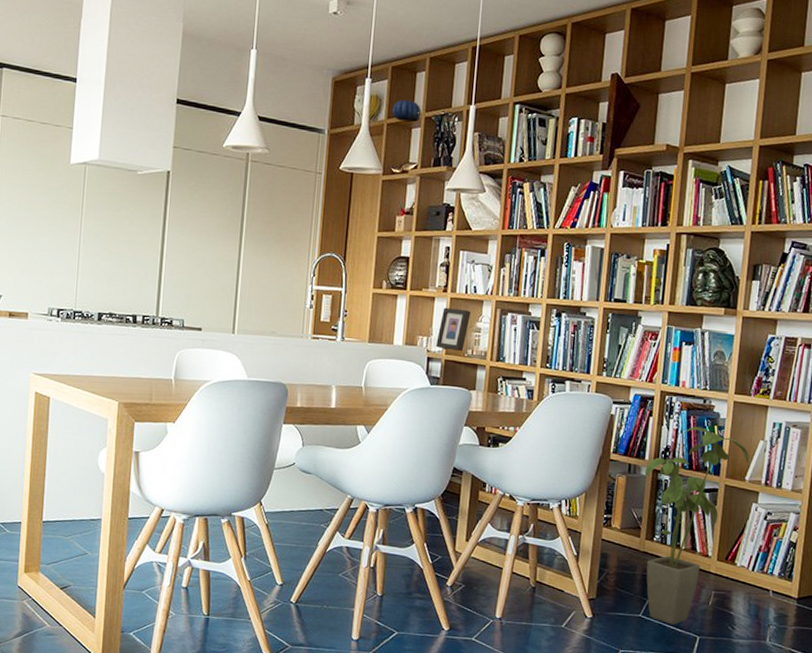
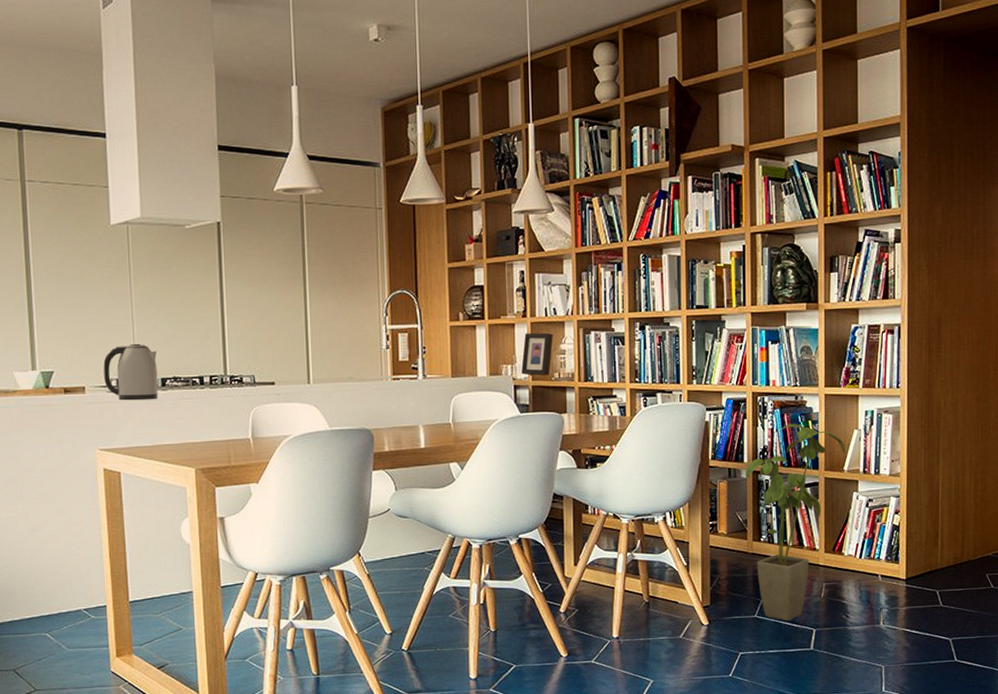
kettle: none [46,277,97,333] -> present [103,343,159,401]
decorative bowl: present [392,100,422,123] -> none [448,125,479,147]

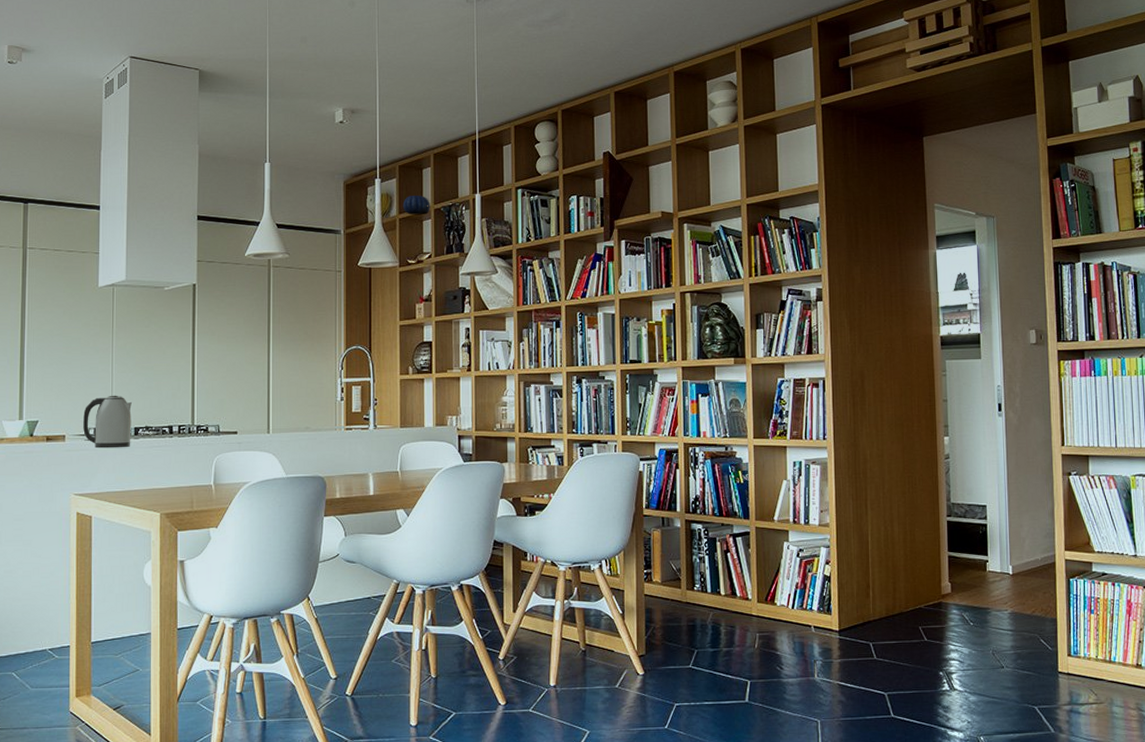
decorative bowl: none [448,125,479,147] -> present [403,196,430,216]
picture frame: present [521,333,553,376] -> none [465,386,495,426]
house plant: present [745,423,845,621] -> none [678,473,775,672]

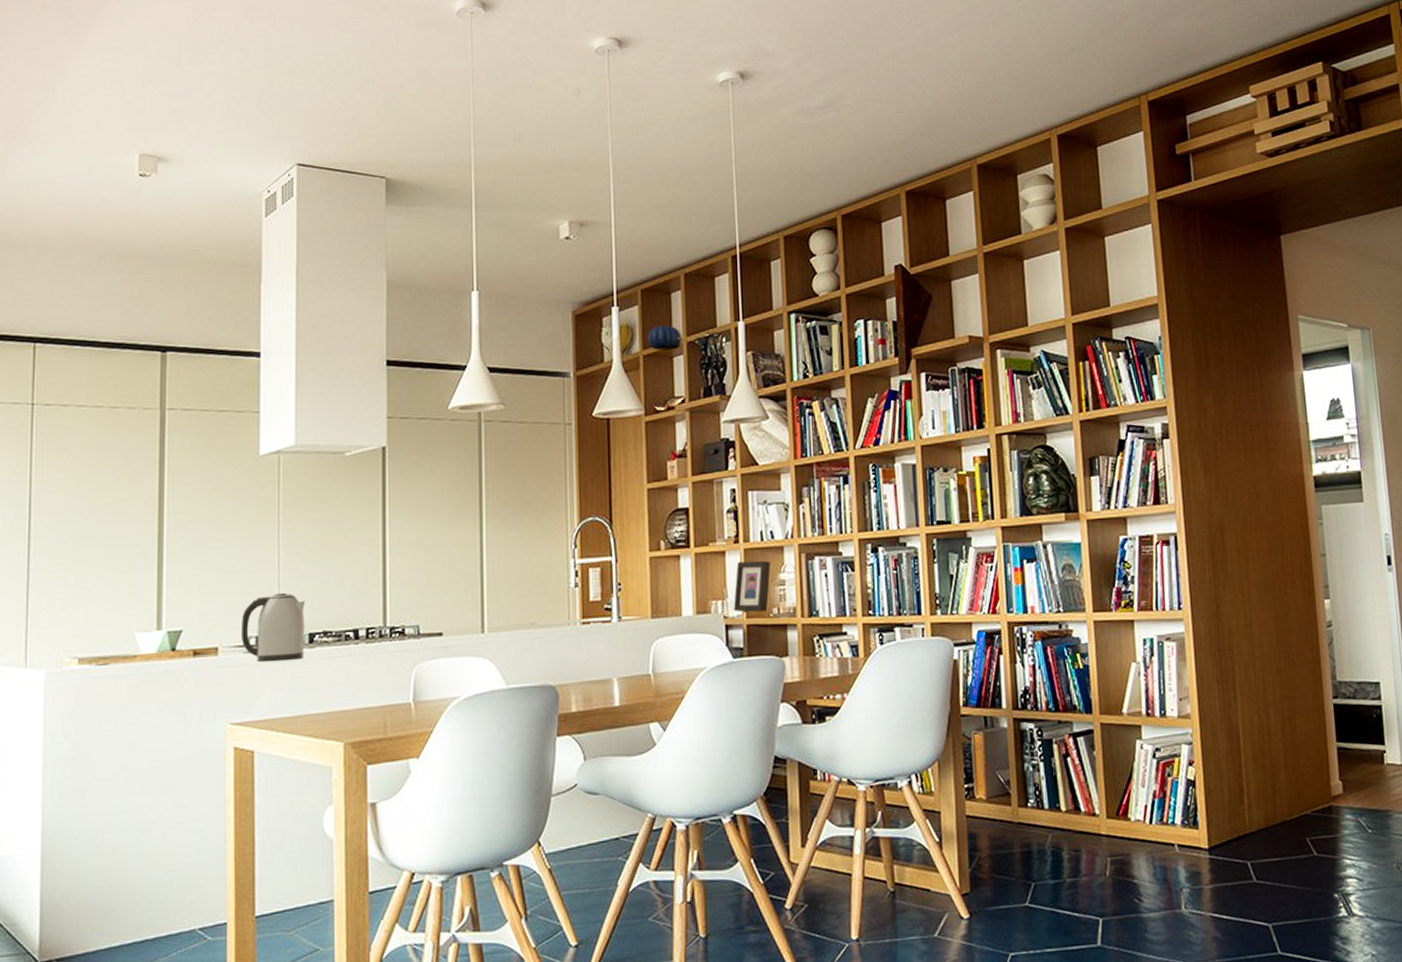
picture frame: none [465,386,495,426] -> present [734,560,771,612]

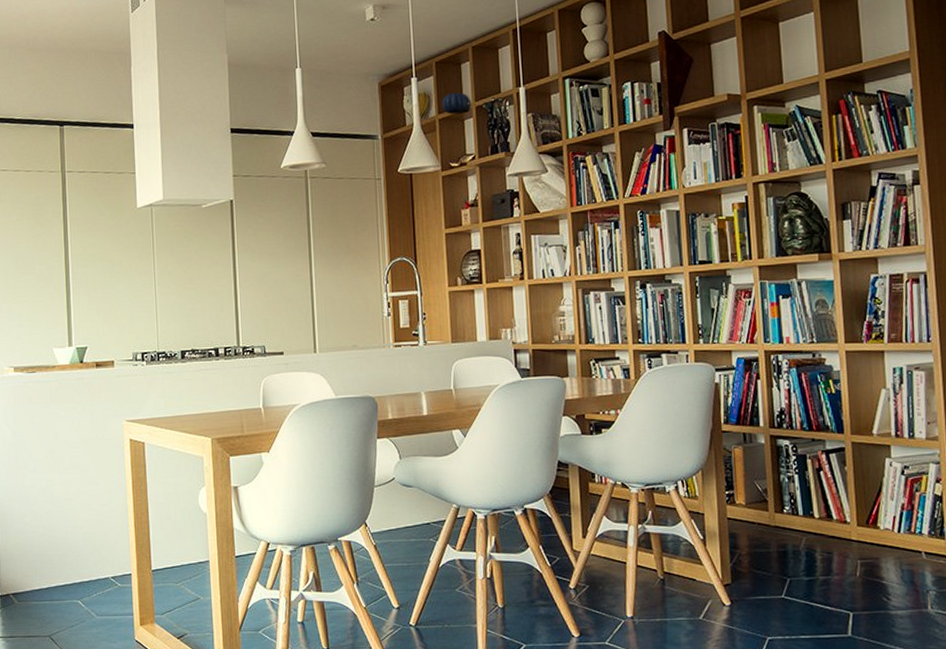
kettle: present [242,592,305,663] -> none [130,318,179,374]
picture frame: present [734,560,771,612] -> none [521,295,552,339]

